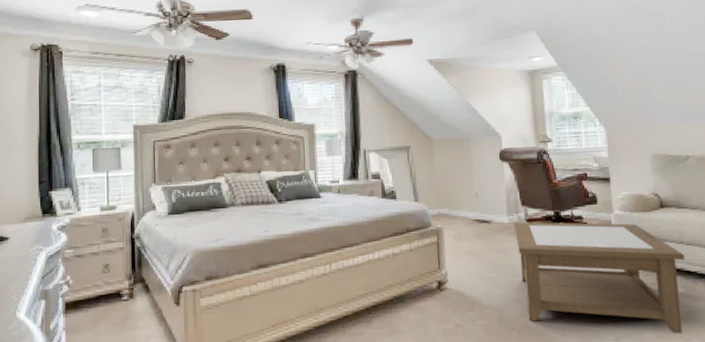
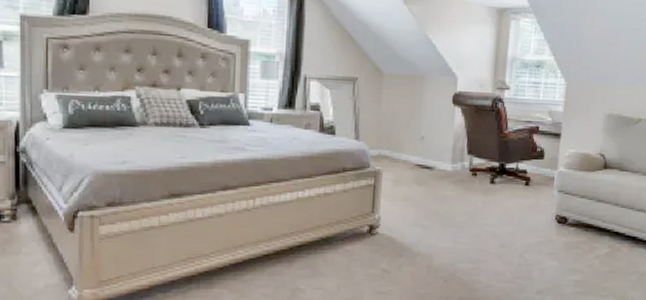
coffee table: present [513,222,684,334] -> none [456,171,617,291]

